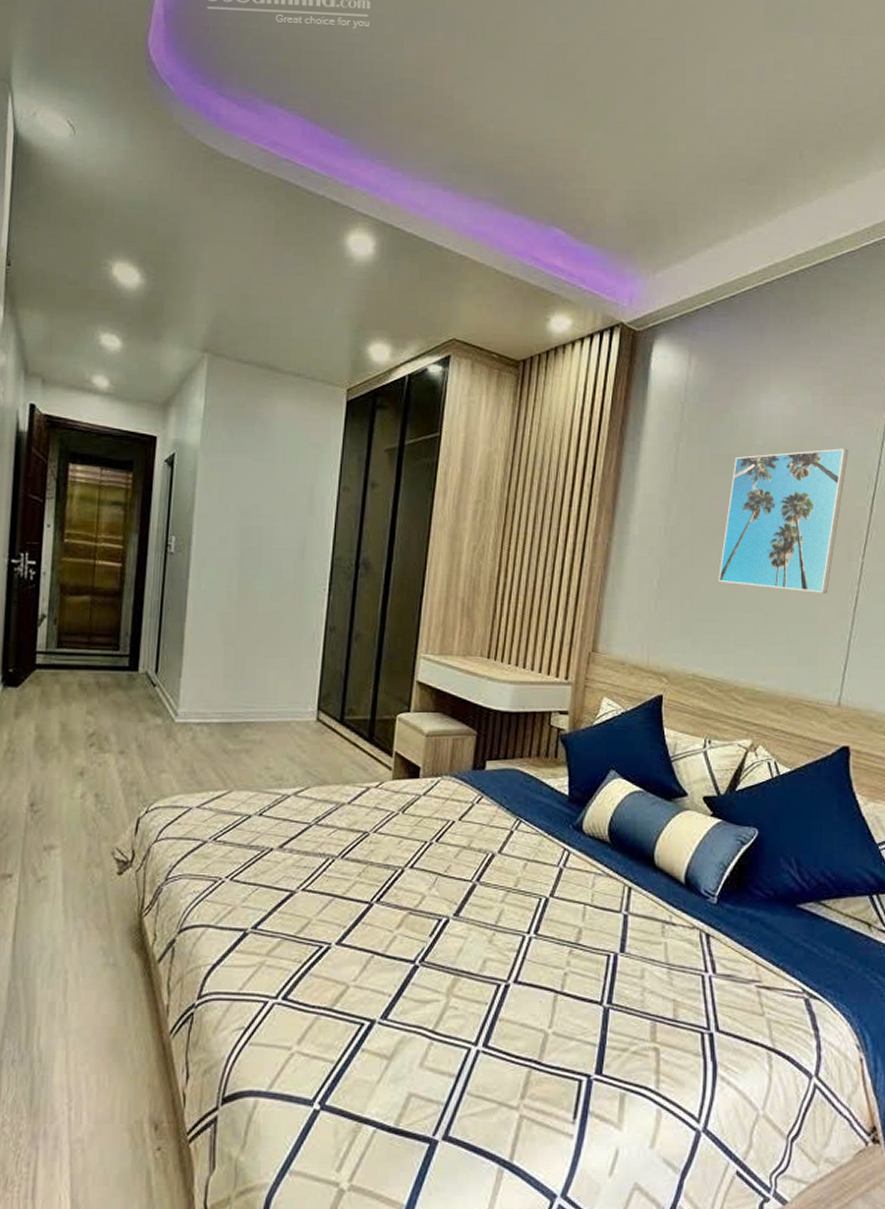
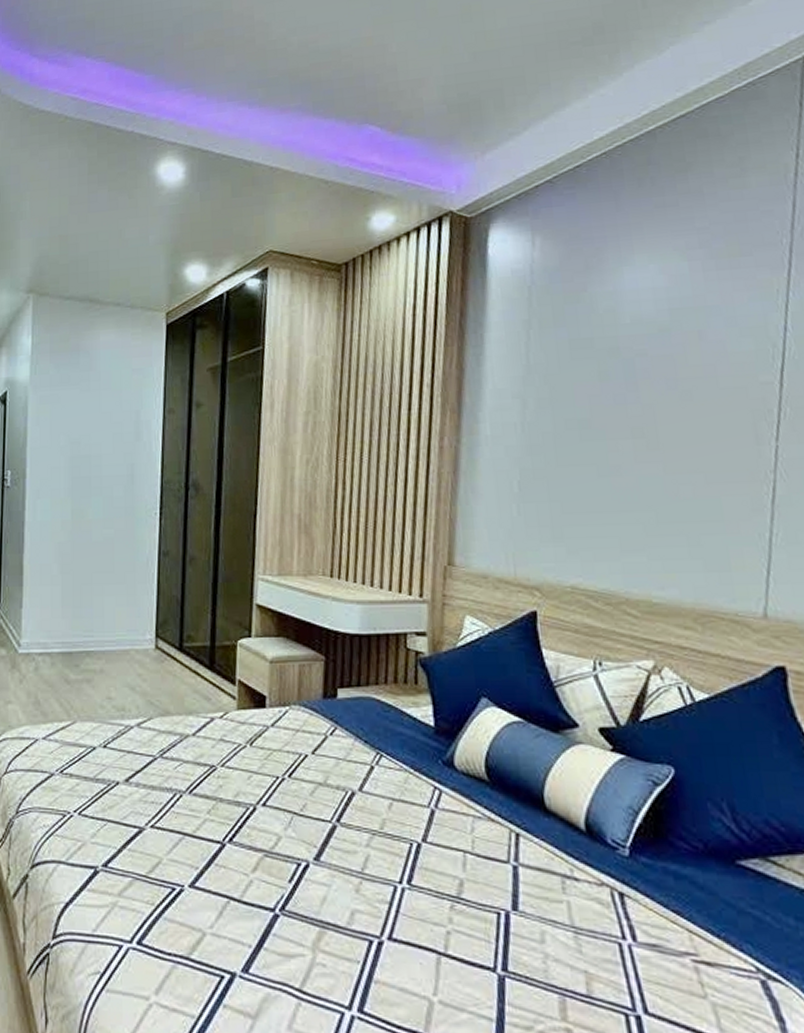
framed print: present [718,448,849,593] -> none [592,317,743,486]

